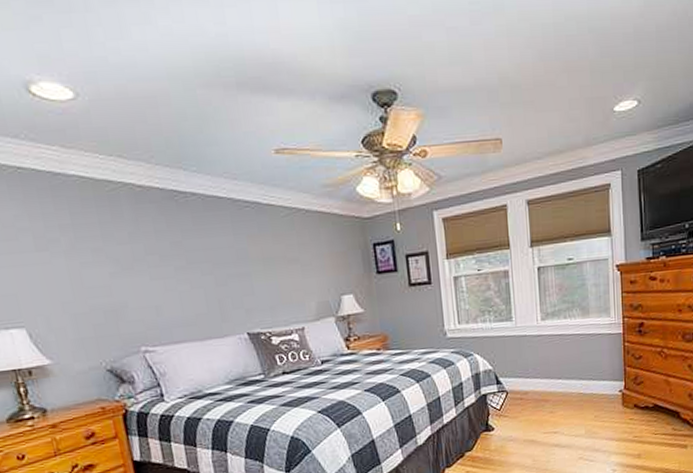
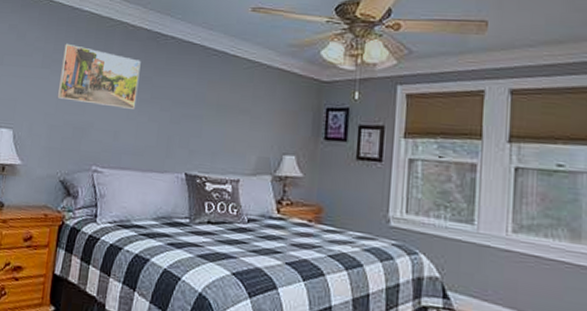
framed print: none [58,217,172,284] -> present [56,43,141,109]

